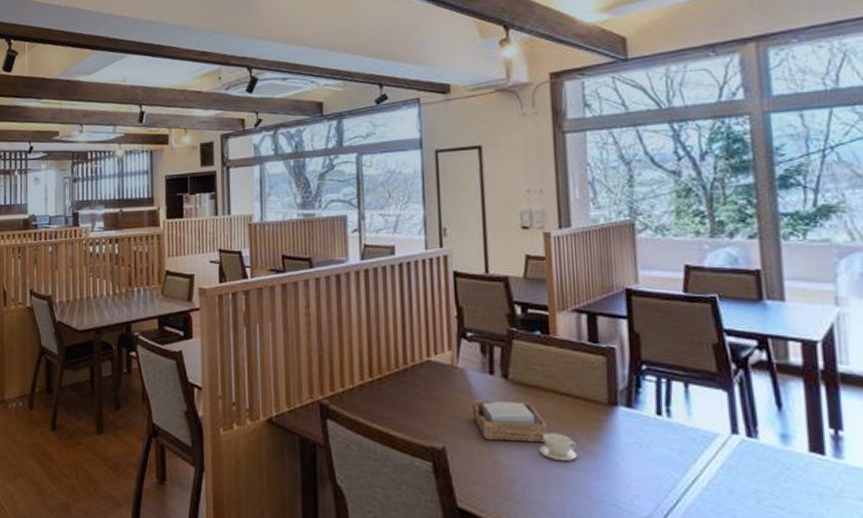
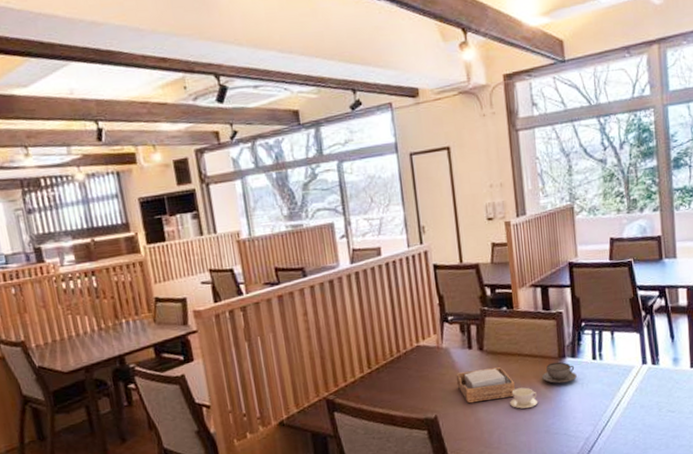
teacup: none [585,409,633,438] -> present [542,361,577,384]

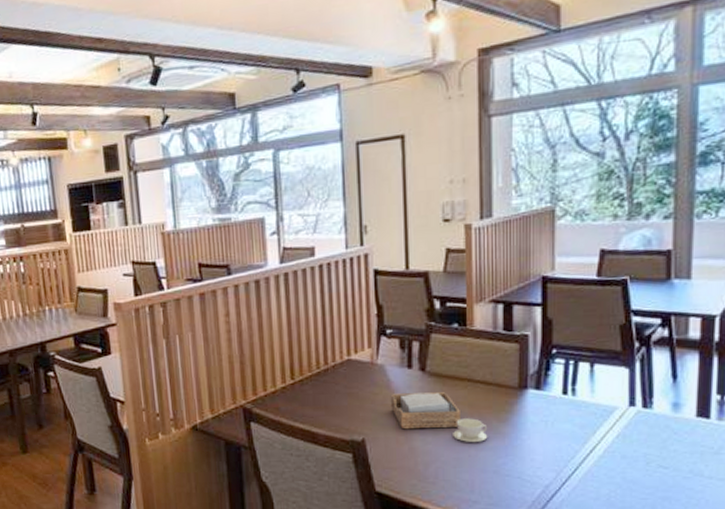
teacup: present [542,361,577,384] -> none [496,393,540,418]

